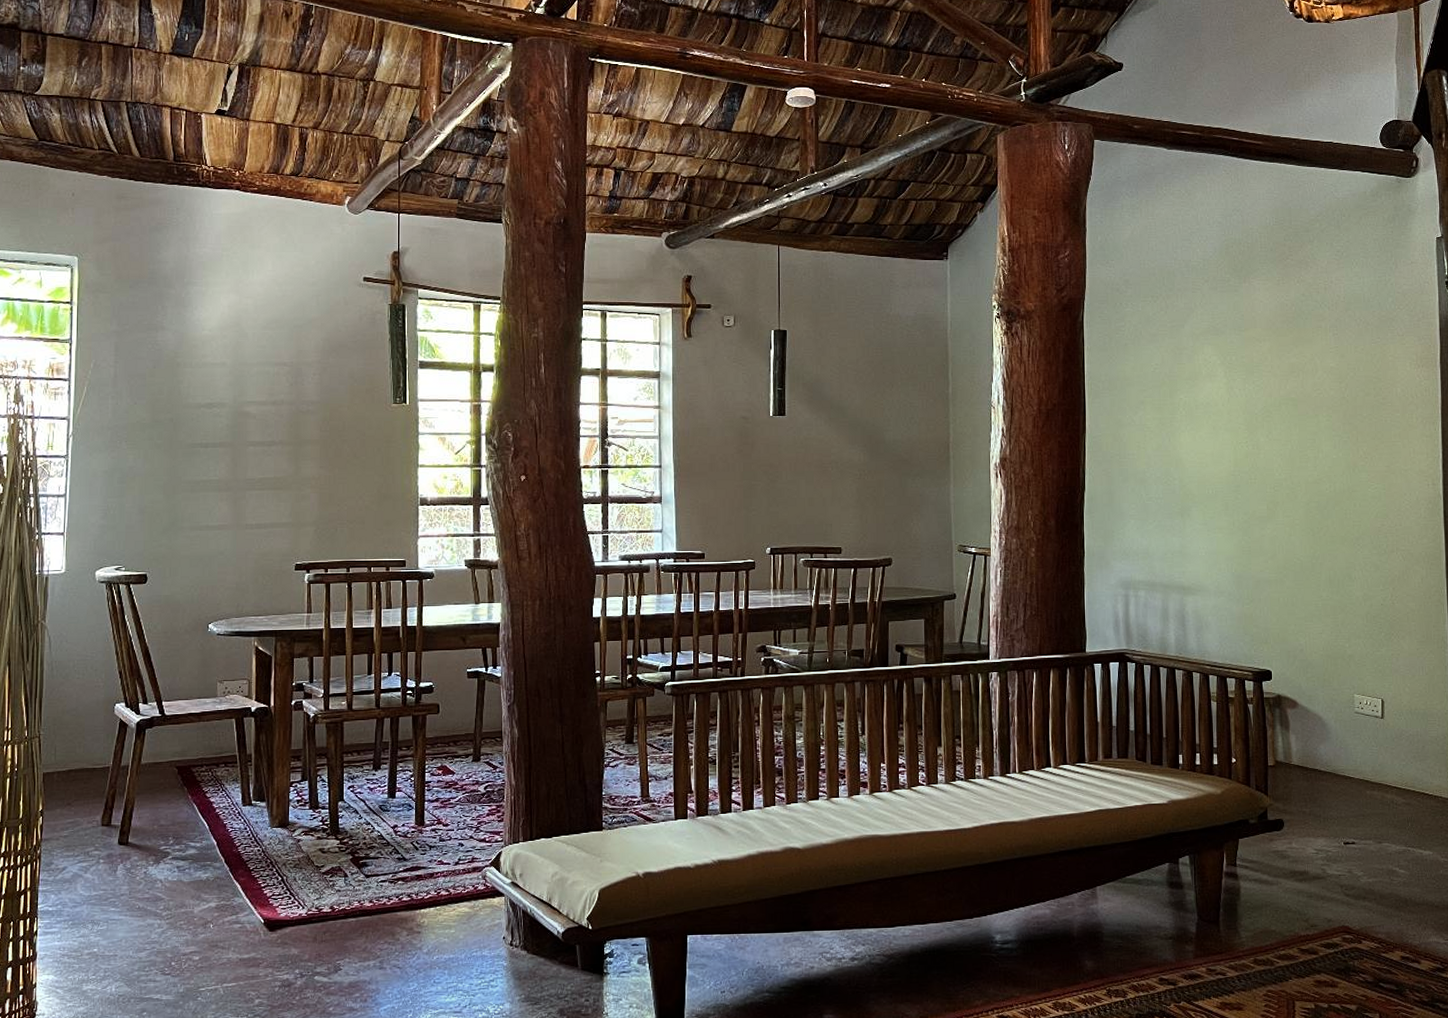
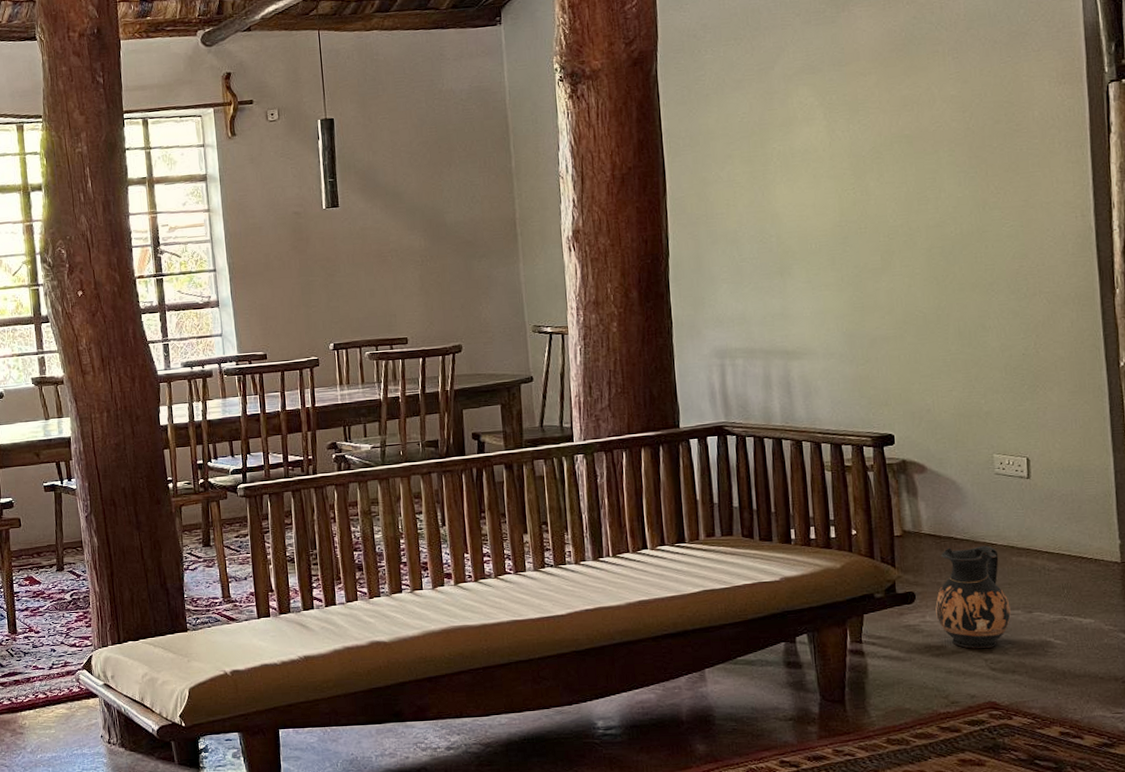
ceramic jug: none [1301,778,1364,875] -> present [935,545,1011,649]

